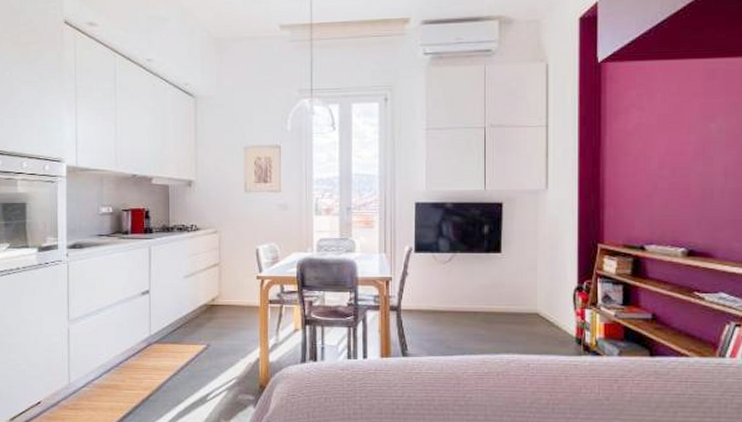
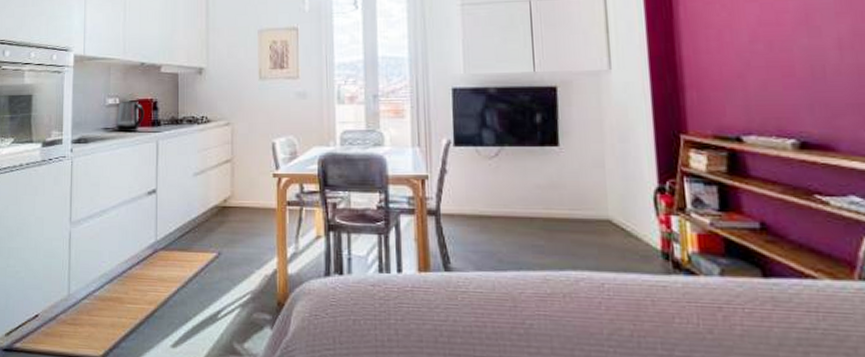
kettle: none [110,209,137,238] -> present [116,100,145,132]

